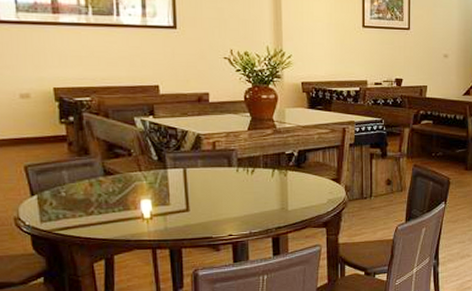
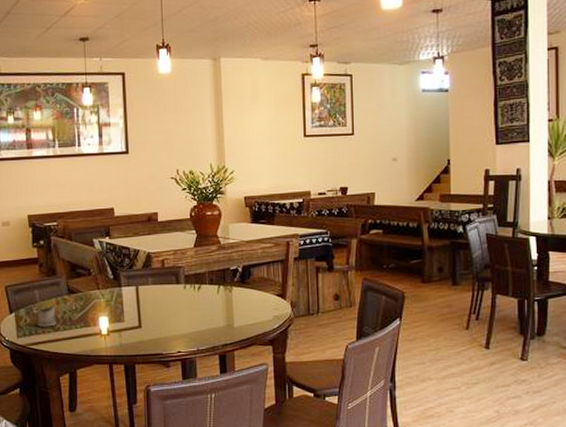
tea glass holder: none [57,186,89,211] -> present [30,304,56,327]

